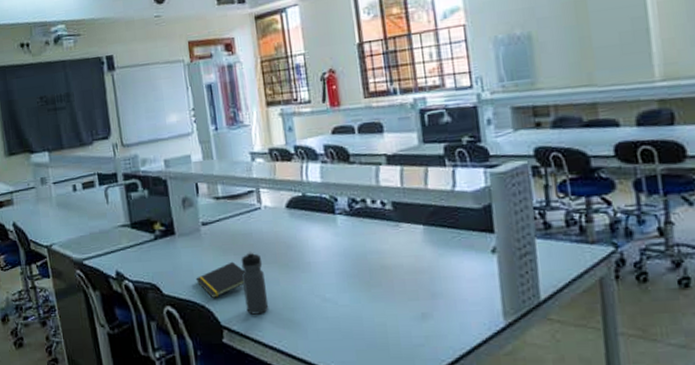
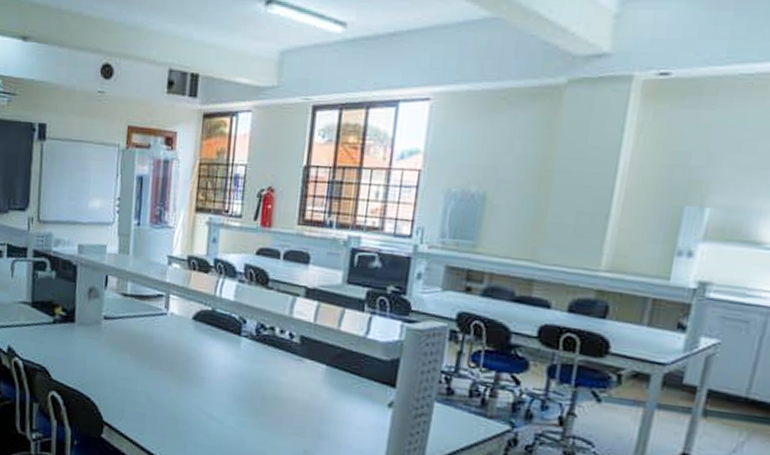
notepad: present [196,261,245,298] -> none [87,361,138,393]
water bottle: present [241,250,269,315] -> none [131,354,157,418]

